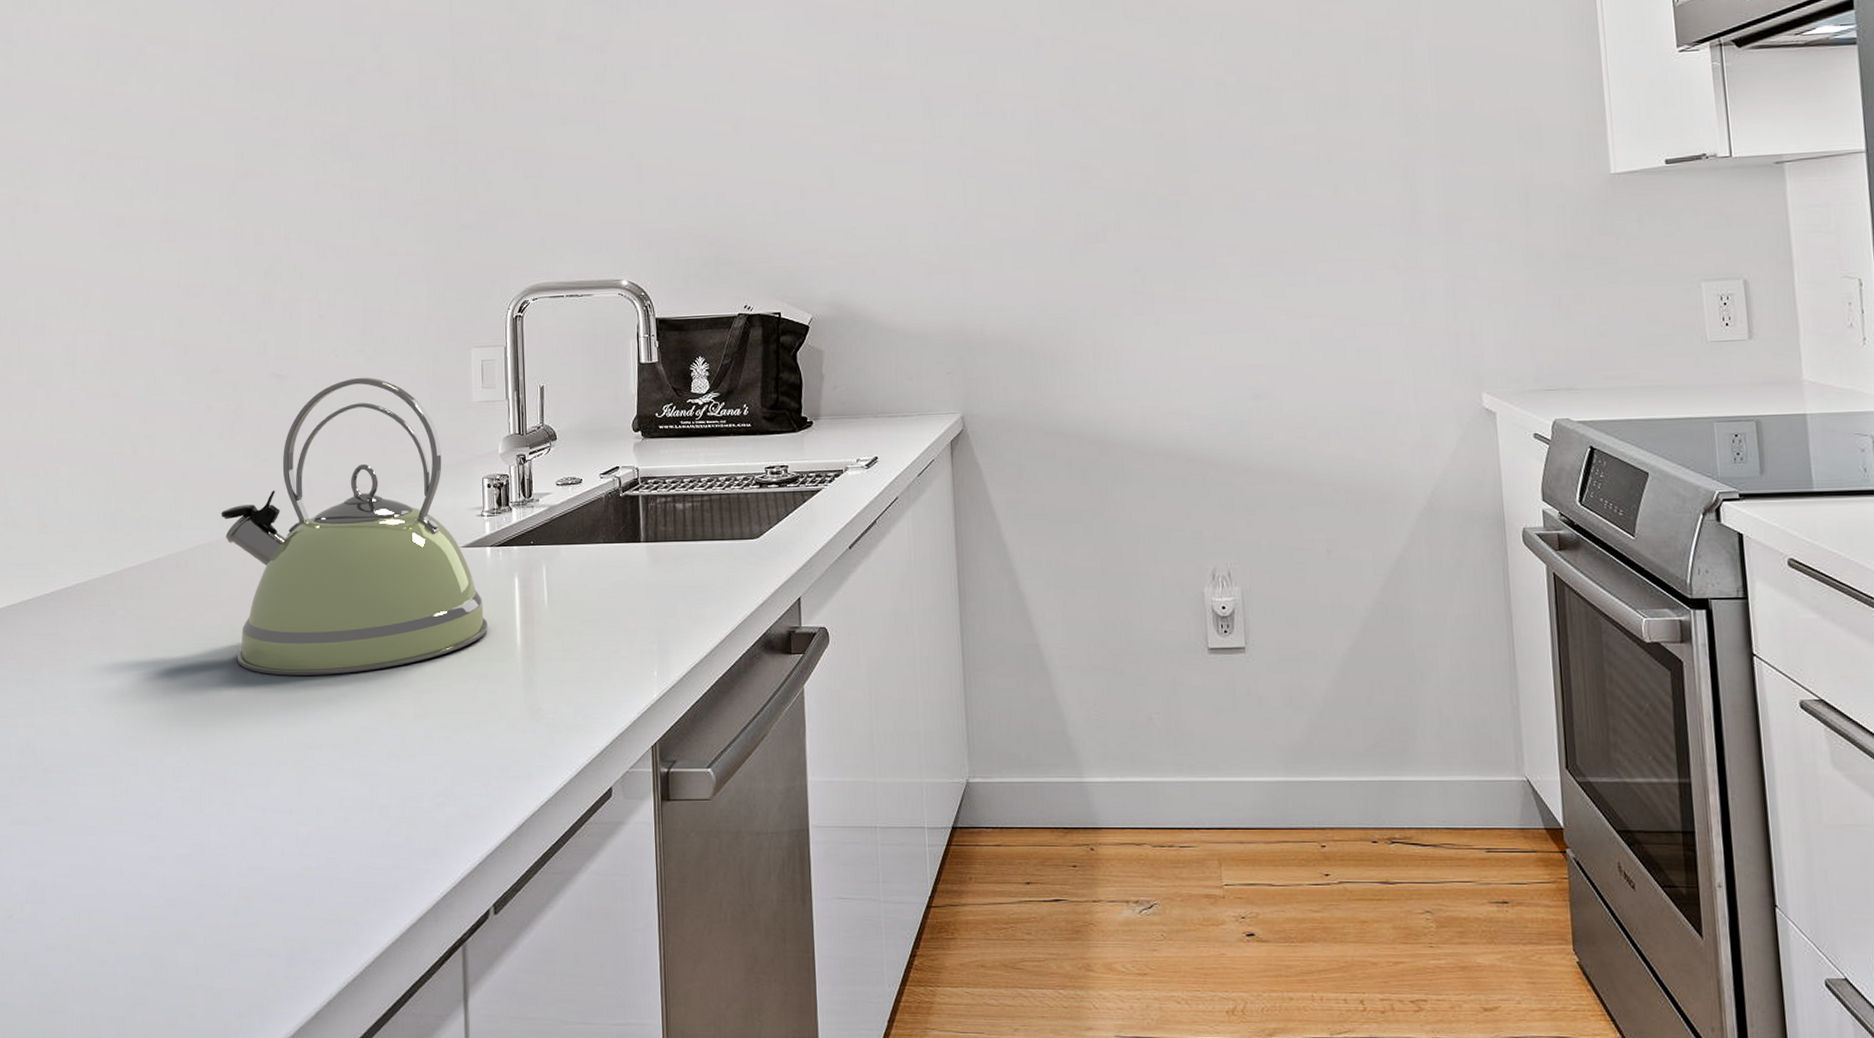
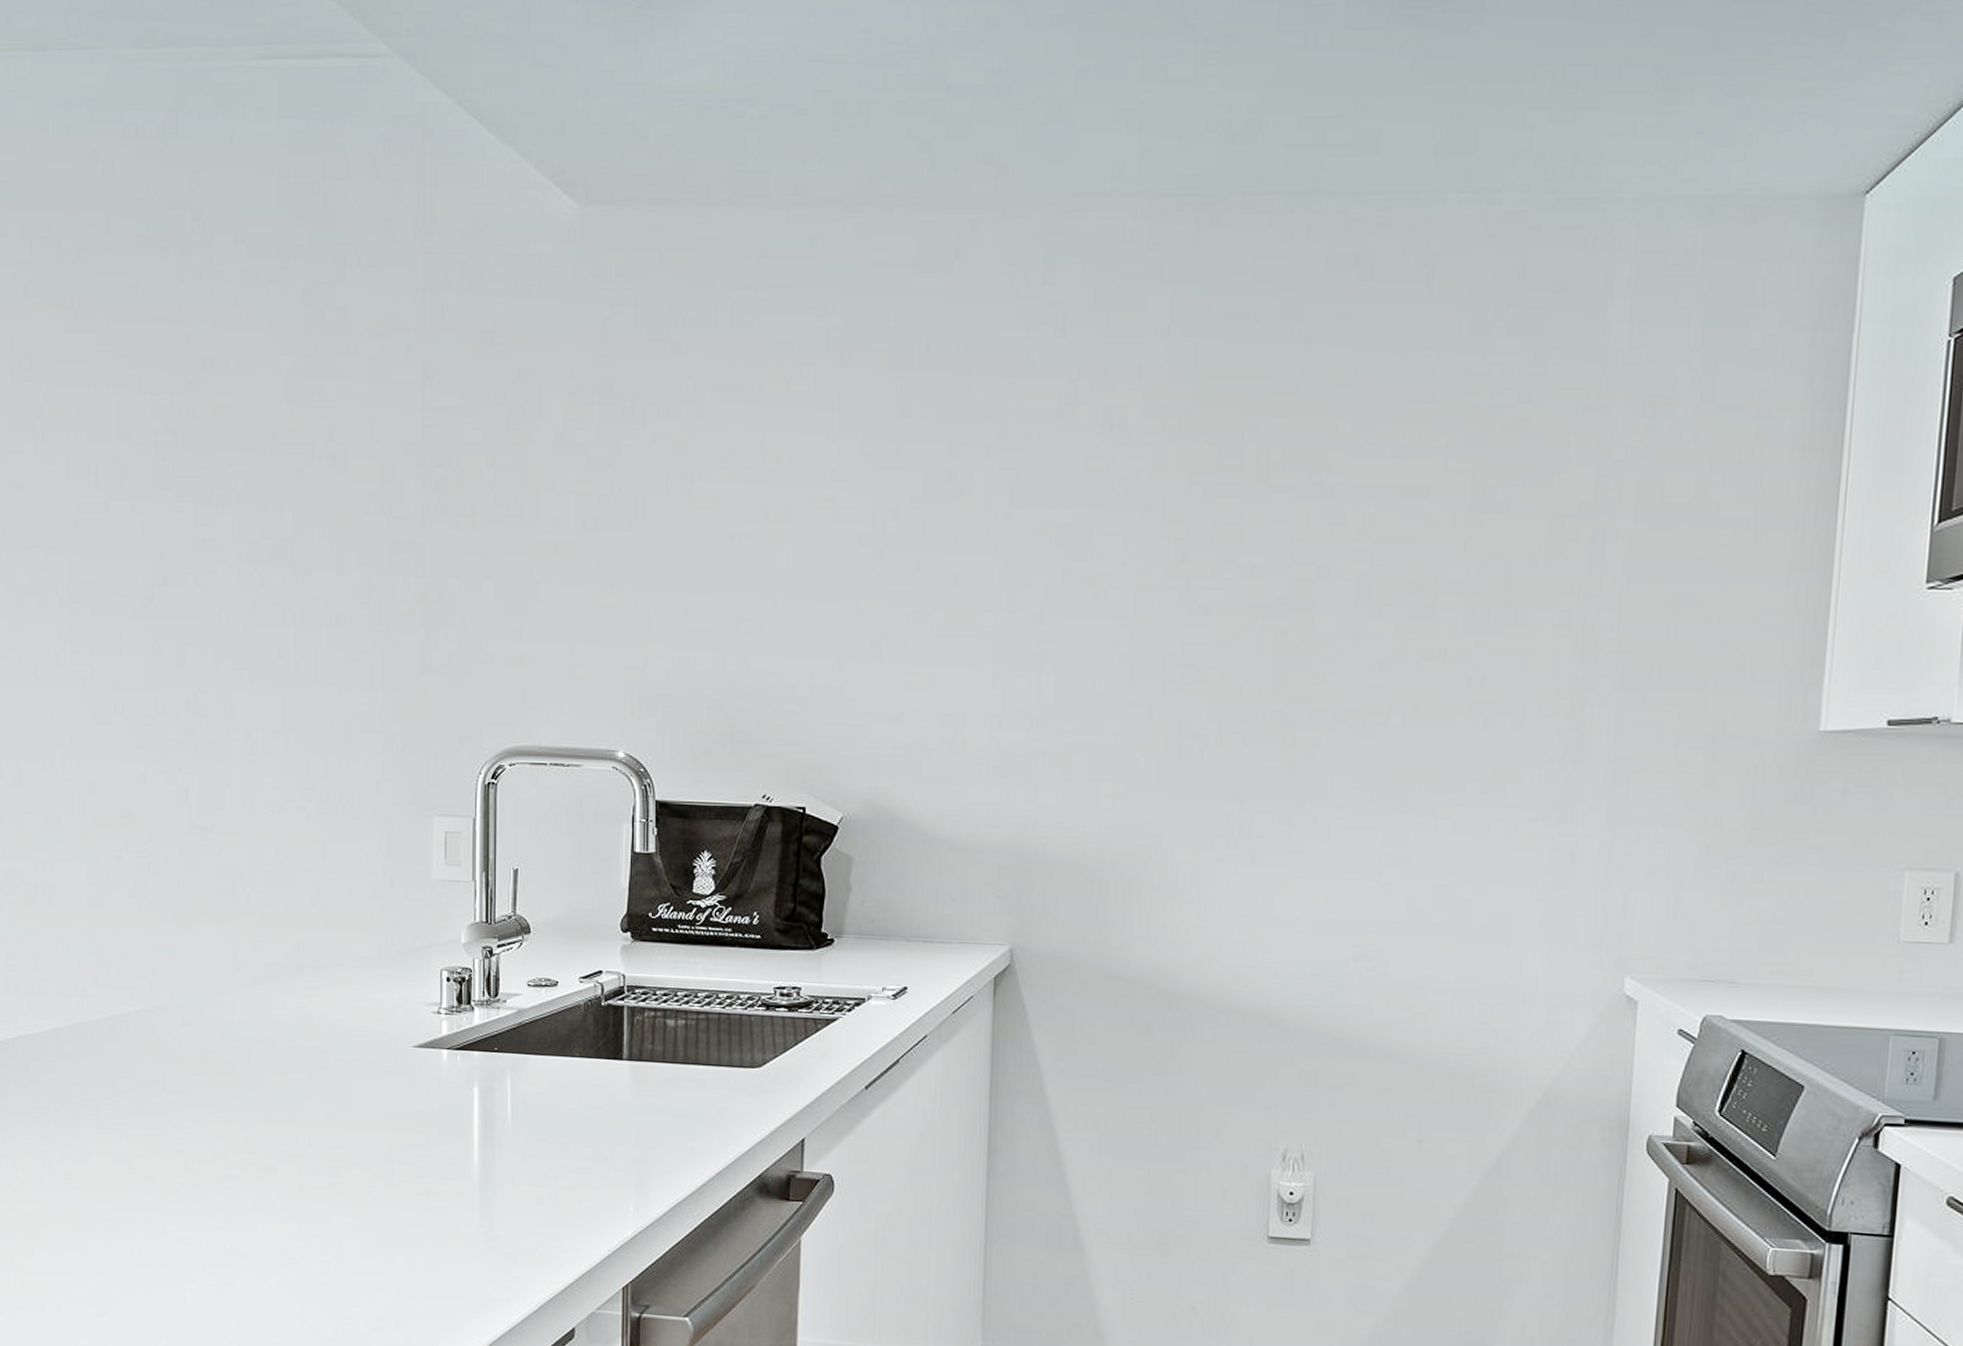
kettle: present [221,377,488,676] -> none [132,838,440,1177]

